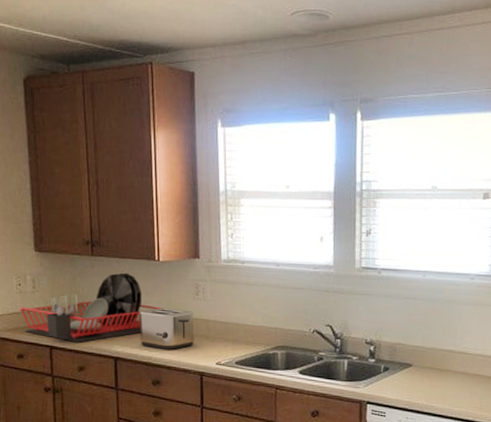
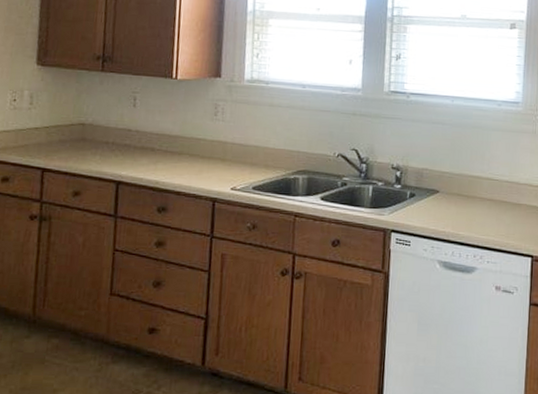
dish rack: present [19,272,163,344] -> none [11,90,177,166]
toaster: present [139,307,194,351] -> none [147,128,210,174]

